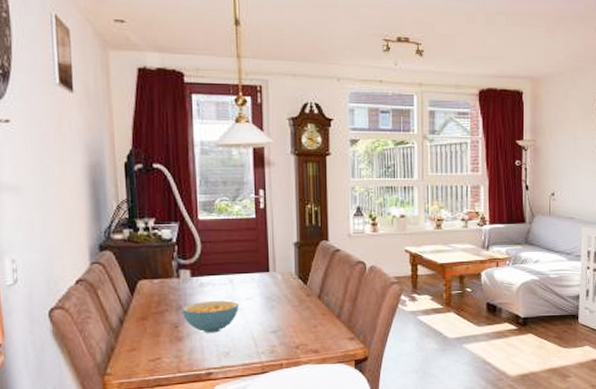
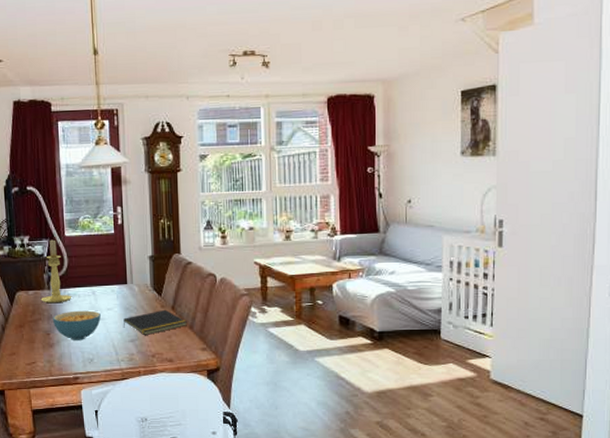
candle holder: none [168,223,206,293] -> present [40,239,72,304]
notepad: none [263,298,334,325] -> present [123,309,187,335]

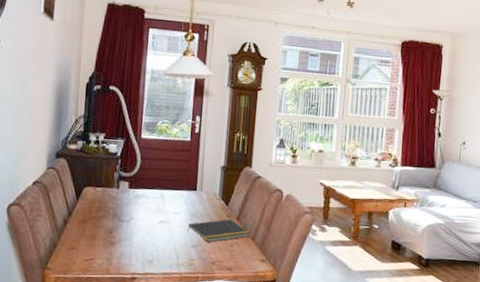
candle holder: present [40,239,72,304] -> none [108,140,141,203]
cereal bowl: present [52,310,101,340] -> none [117,211,167,241]

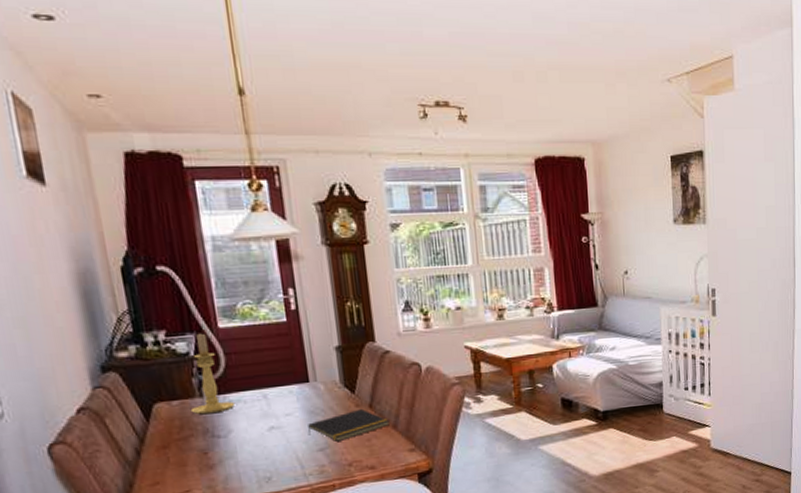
candle holder: none [108,140,141,203] -> present [190,333,236,415]

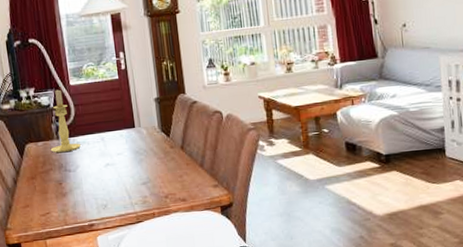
notepad: present [307,408,390,441] -> none [134,149,197,177]

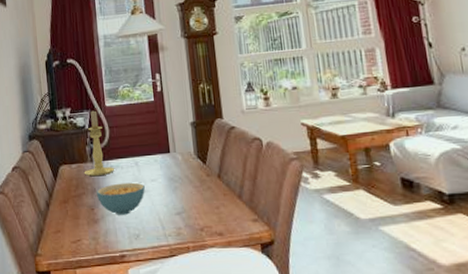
cereal bowl: none [63,156,112,188] -> present [96,182,145,215]

